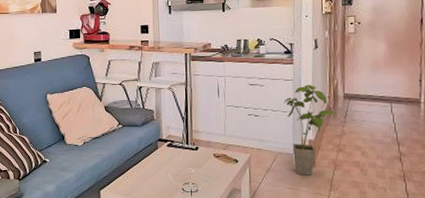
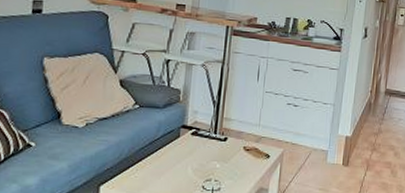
house plant: present [283,85,338,175] -> none [325,76,377,175]

